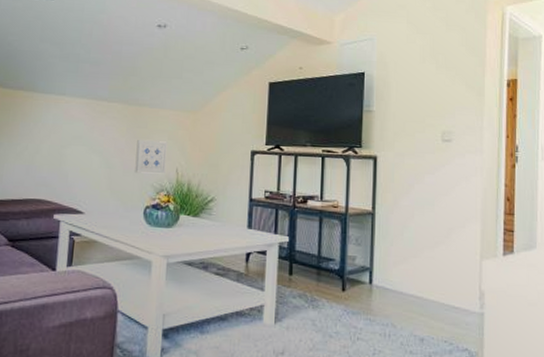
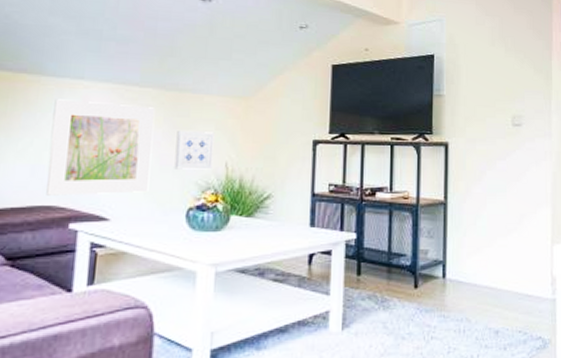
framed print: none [37,111,120,192] -> present [46,99,155,196]

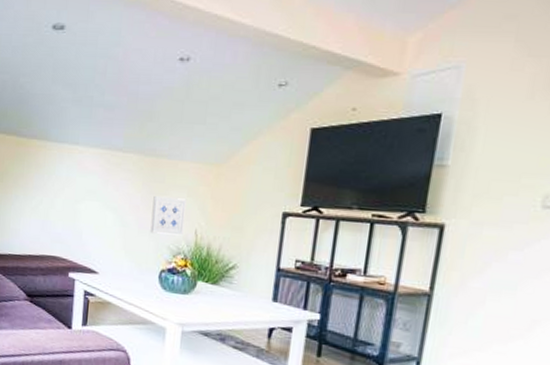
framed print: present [46,99,155,196] -> none [52,163,136,252]

